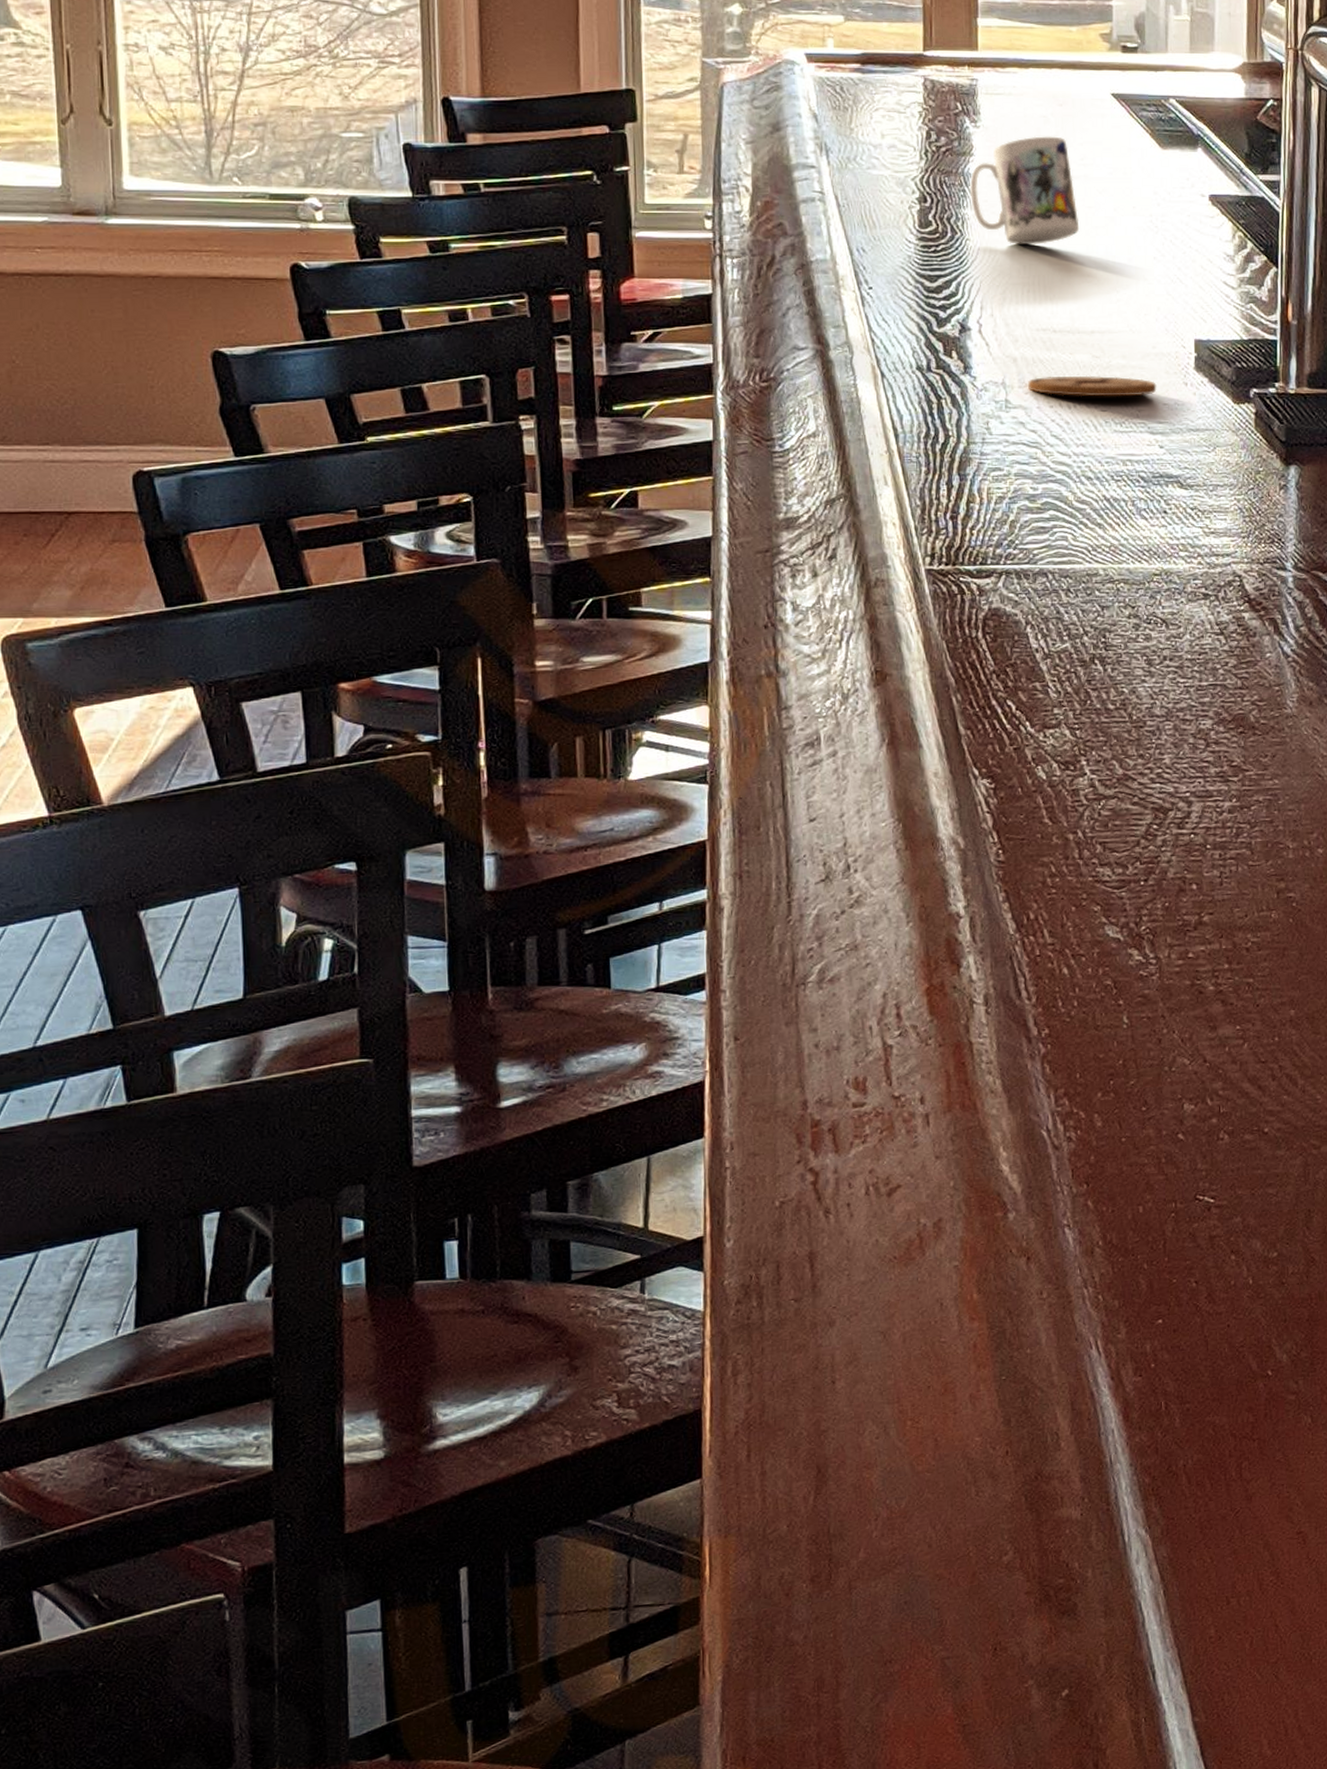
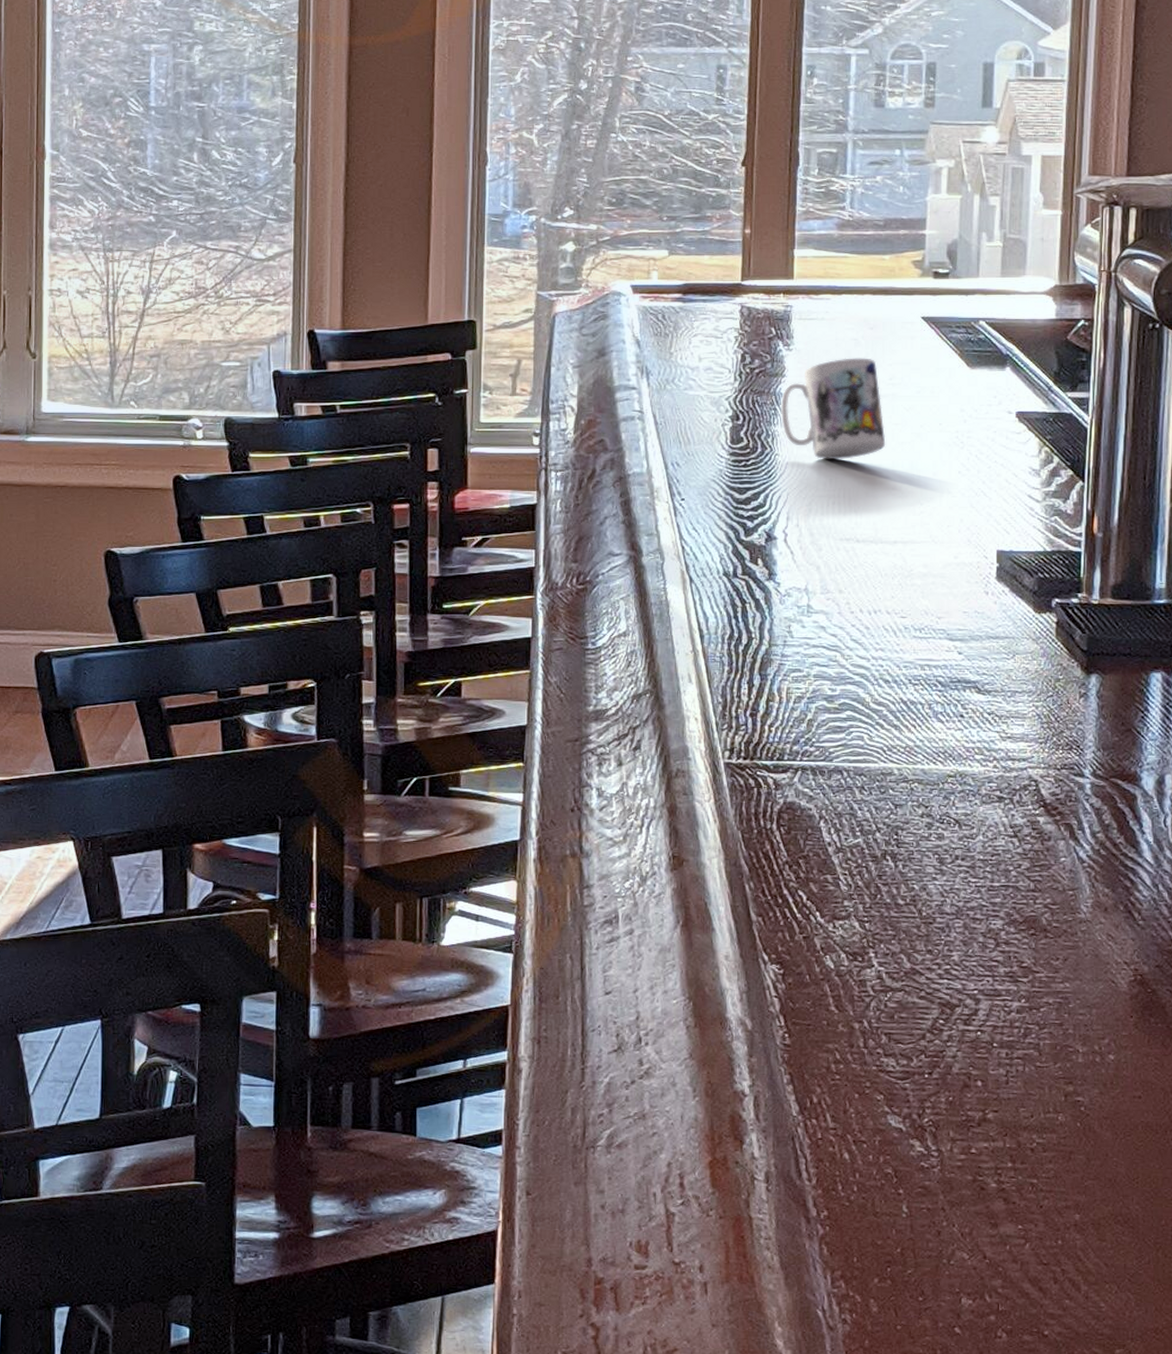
coaster: present [1028,375,1157,397] -> none [830,583,957,604]

